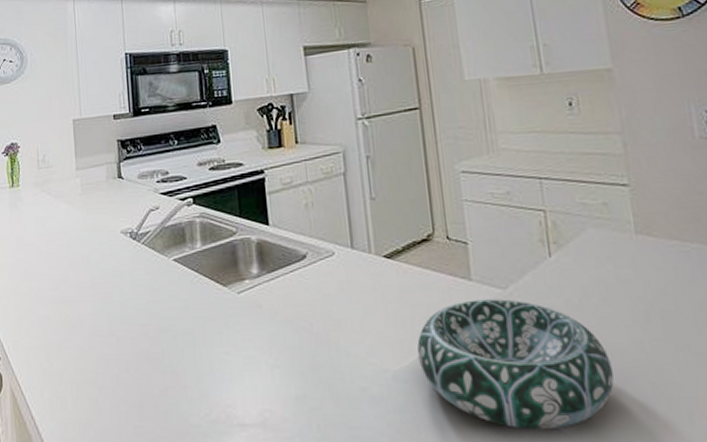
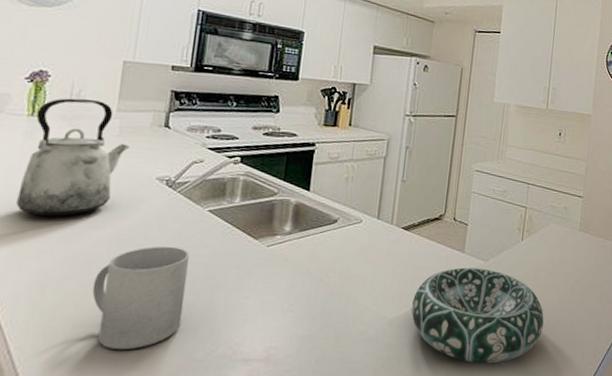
kettle: none [14,162,93,282] -> present [16,98,130,216]
mug: none [87,301,171,415] -> present [92,246,190,350]

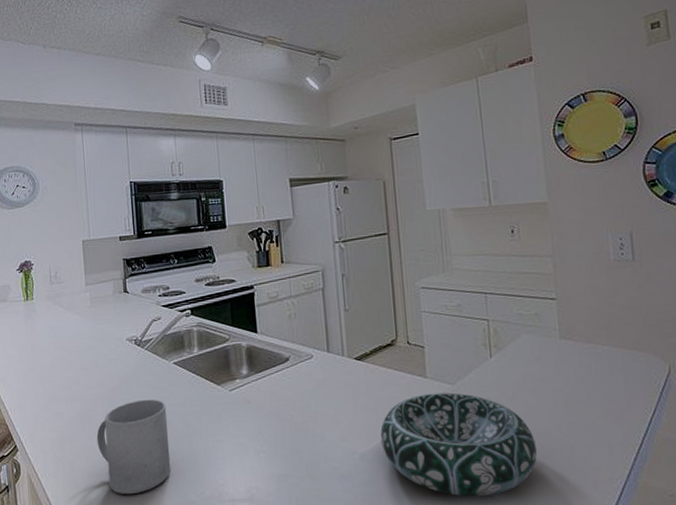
kettle: present [16,98,130,216] -> none [29,278,101,384]

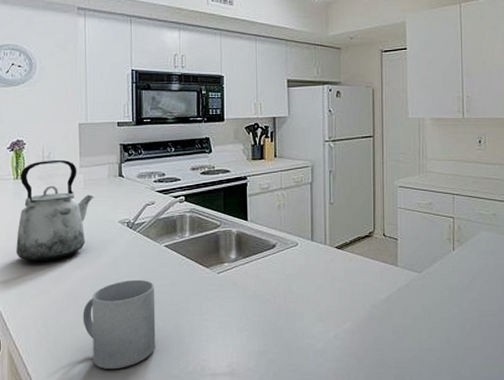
kettle: none [29,278,101,384] -> present [16,159,94,262]
decorative bowl: present [381,392,537,497] -> none [354,280,485,371]

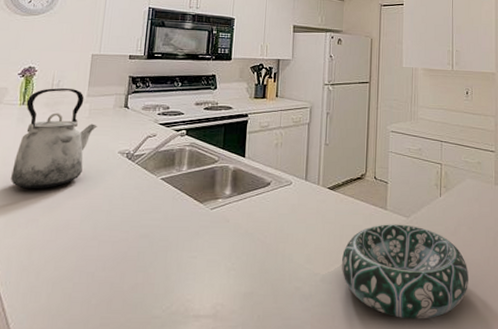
mug: present [82,279,156,370] -> none [68,211,147,308]
decorative bowl: none [354,280,485,371] -> present [342,224,468,319]

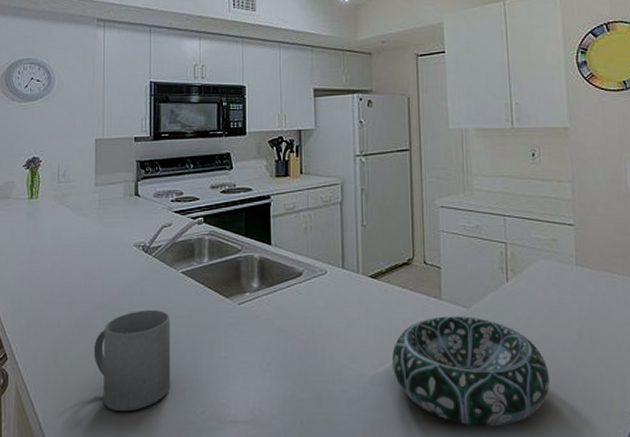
kettle: present [11,87,97,189] -> none [28,177,109,288]
mug: none [68,211,147,308] -> present [93,309,171,412]

